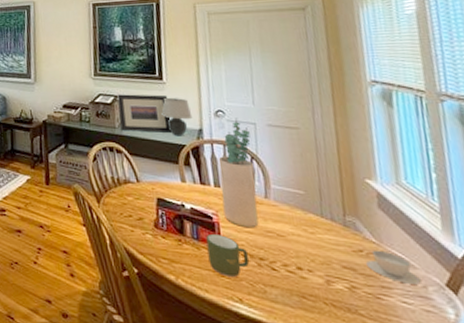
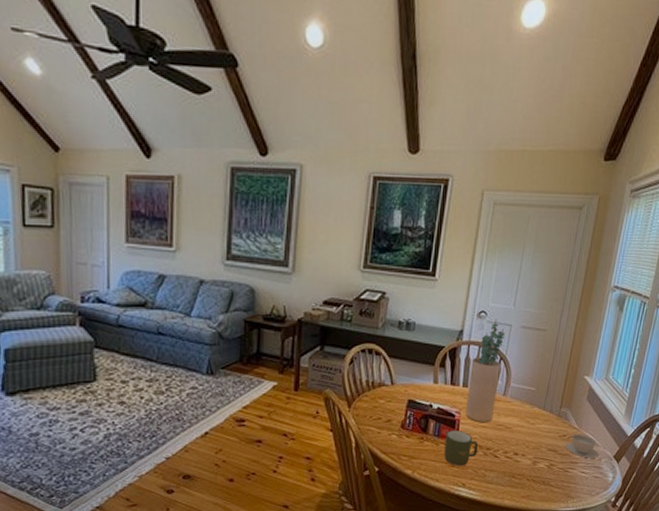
picture frame: present [117,94,173,133] -> none [384,291,436,333]
table lamp: present [161,98,193,136] -> none [427,297,457,338]

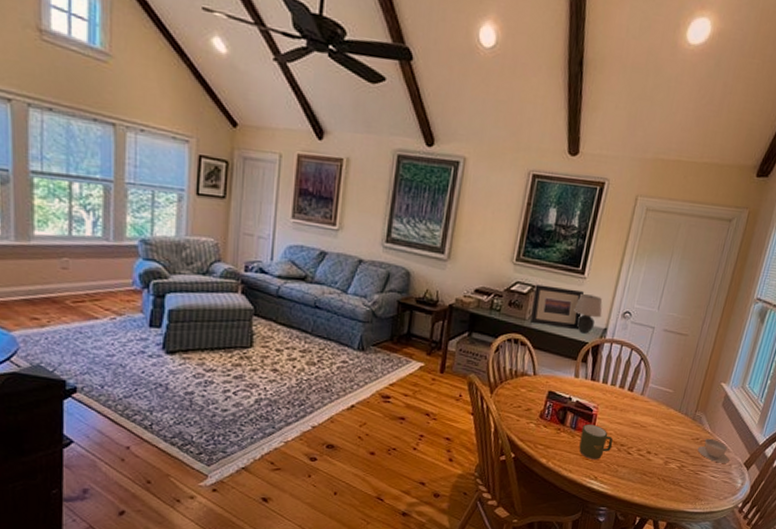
picture frame: none [384,291,436,333] -> present [530,284,584,329]
table lamp: none [427,297,457,338] -> present [574,294,603,334]
vase: present [466,319,505,423] -> none [603,320,647,420]

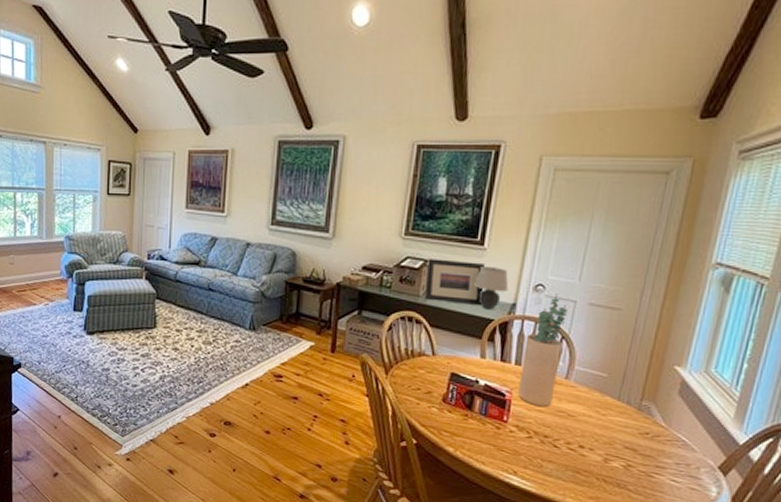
mug: present [578,423,614,461] -> none [491,410,534,453]
vase: none [603,320,647,420] -> present [518,293,567,408]
teacup: present [698,438,730,463] -> none [649,433,696,466]

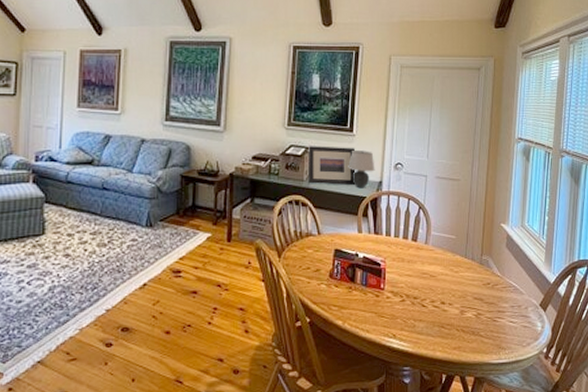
vase: present [518,293,567,408] -> none [391,170,421,272]

